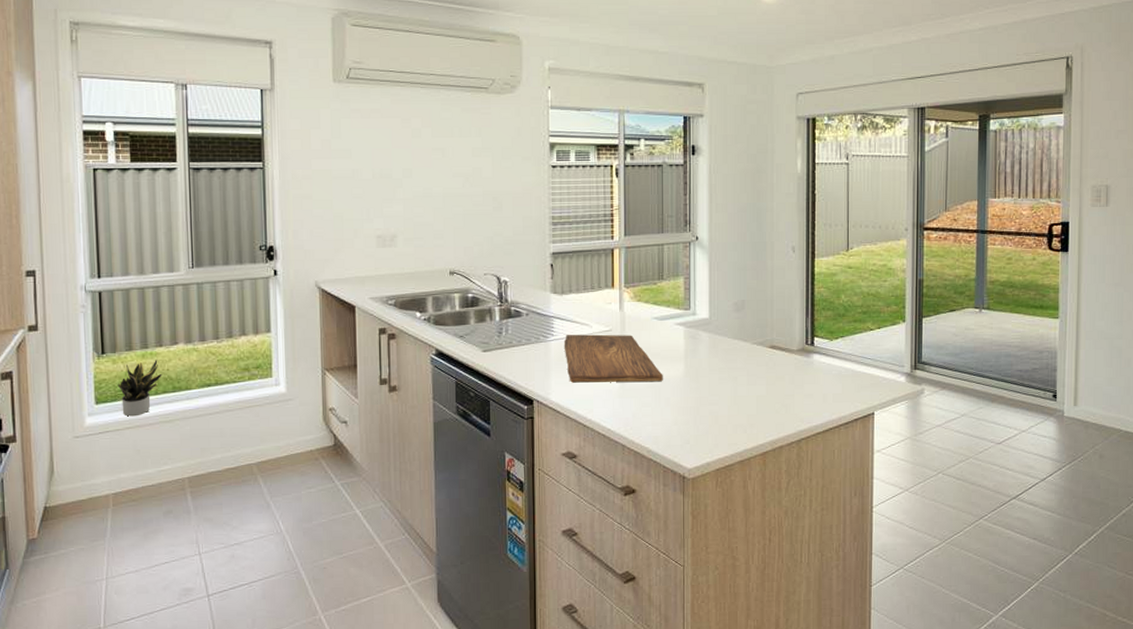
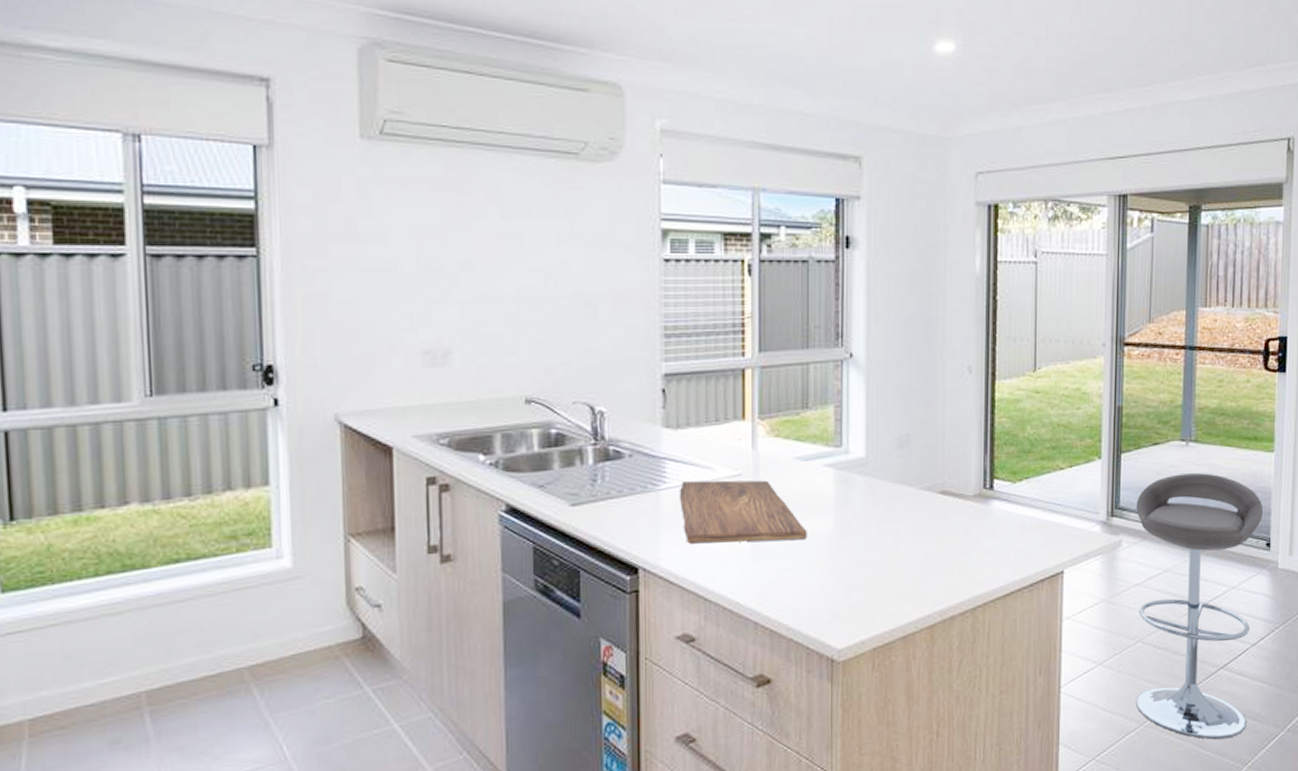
potted plant: present [117,360,162,417] -> none [35,527,105,609]
bar stool: none [936,335,1050,558] -> present [1135,473,1264,739]

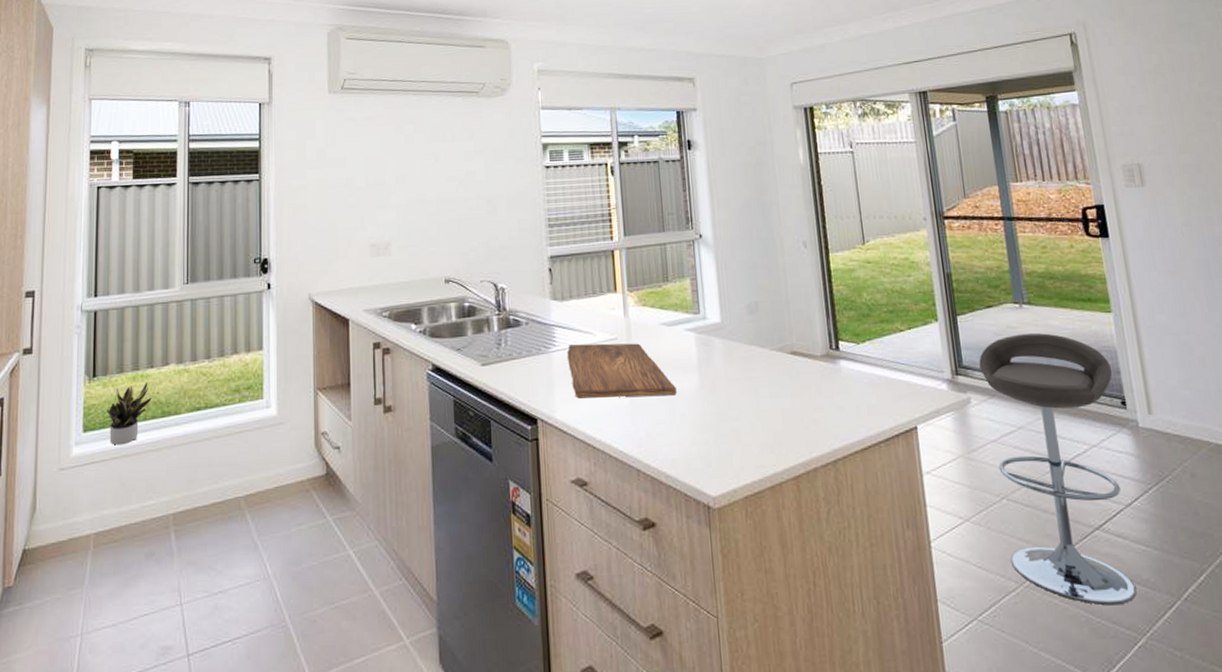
potted plant: none [35,527,105,609] -> present [106,382,152,446]

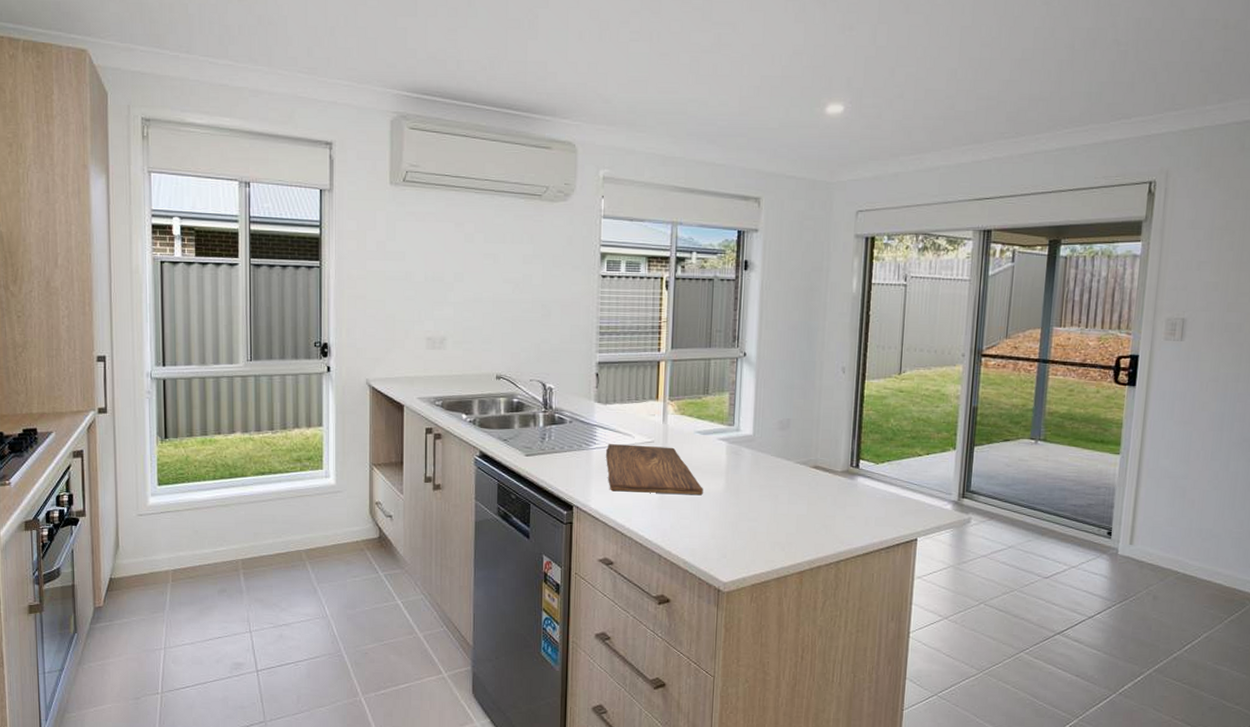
potted plant: present [106,382,152,446] -> none [178,446,220,499]
bar stool: present [979,333,1137,606] -> none [976,467,1107,694]

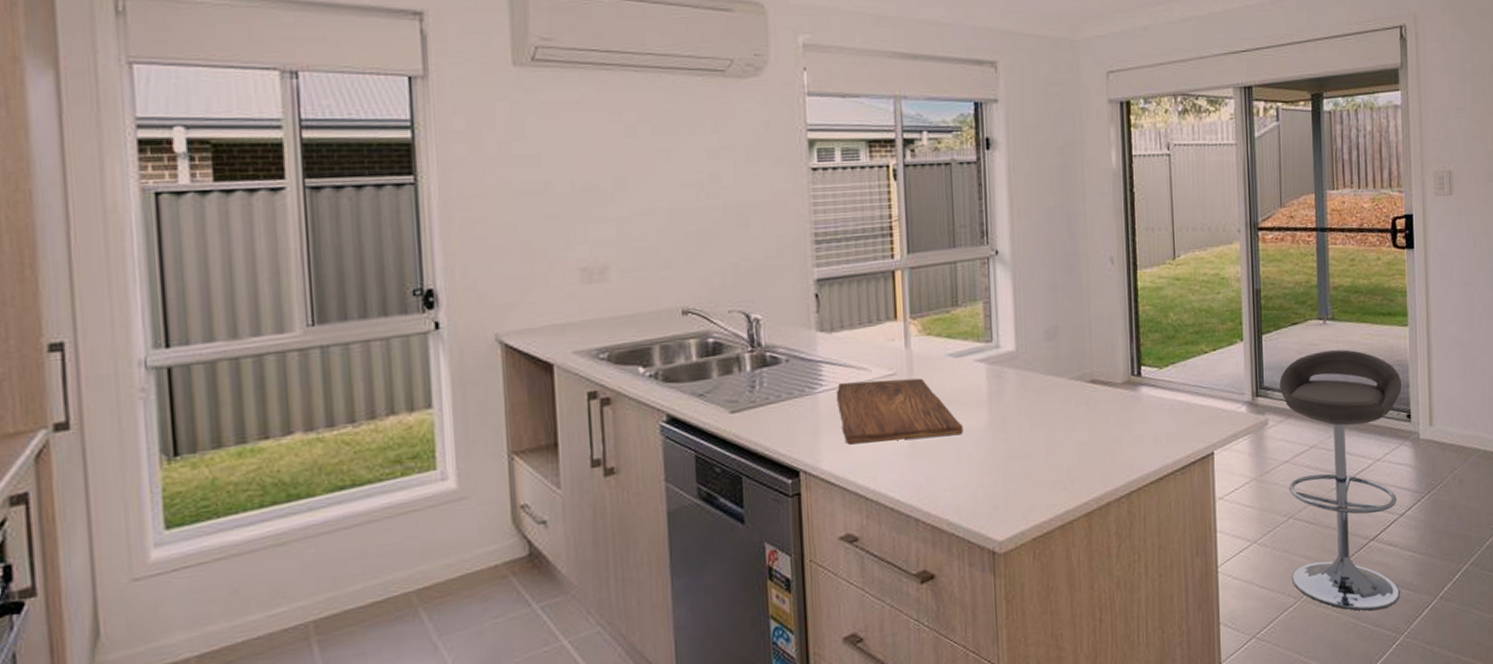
bar stool: none [976,467,1107,694] -> present [1279,349,1402,611]

